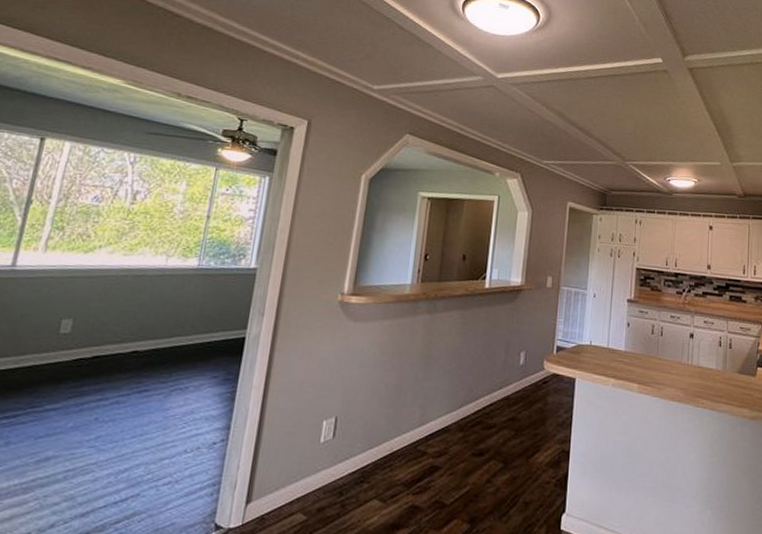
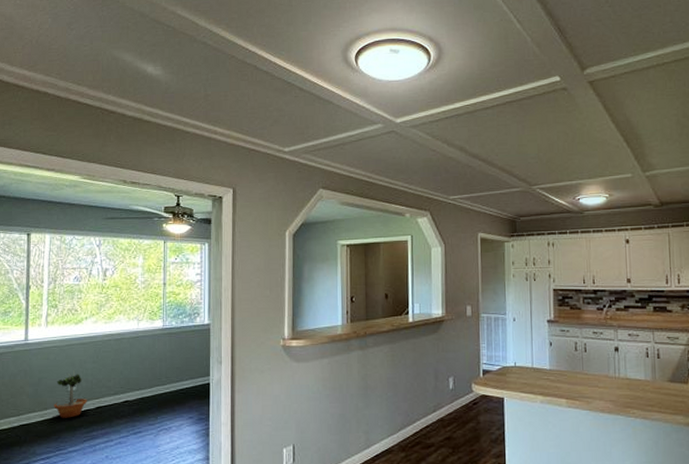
potted tree: none [35,308,83,368] -> present [54,370,87,418]

